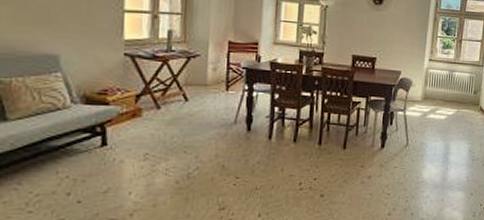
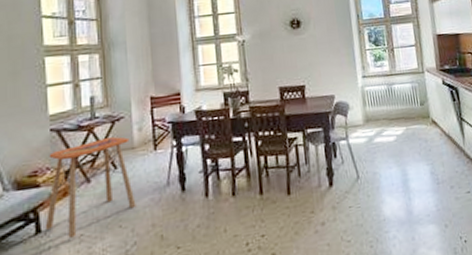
side table: none [111,71,203,155] -> present [45,136,136,238]

